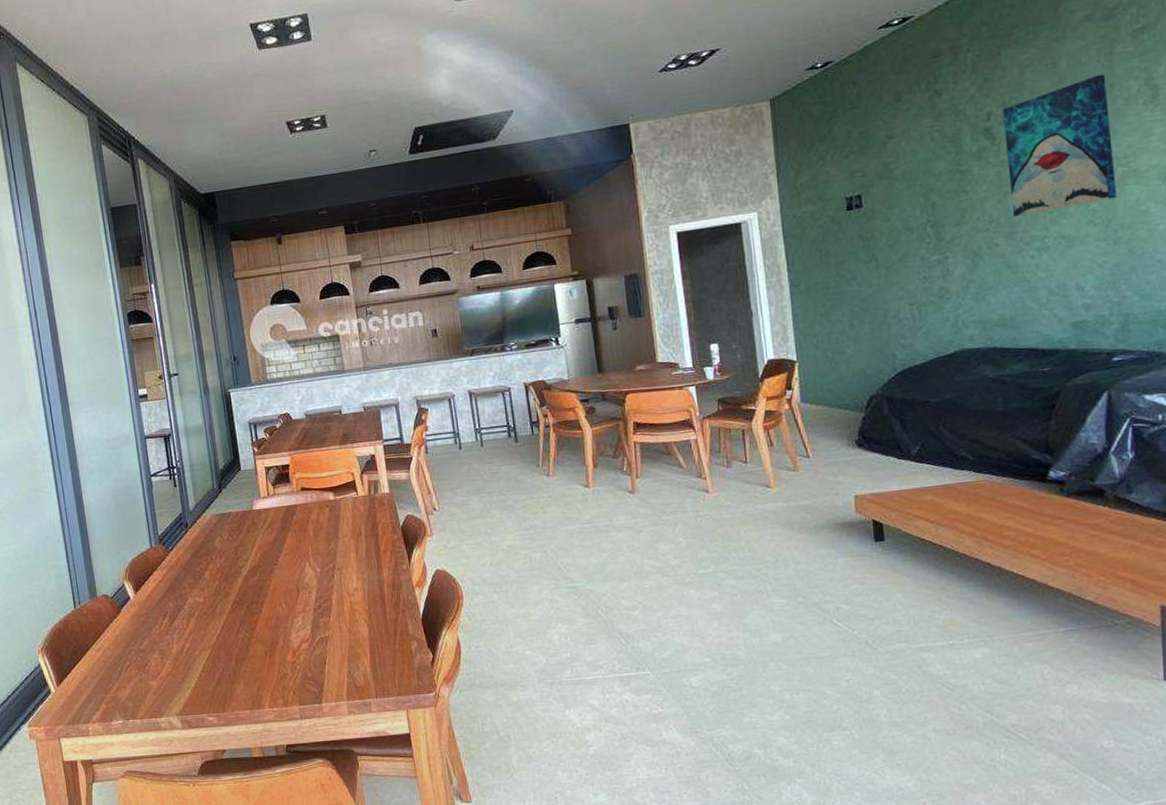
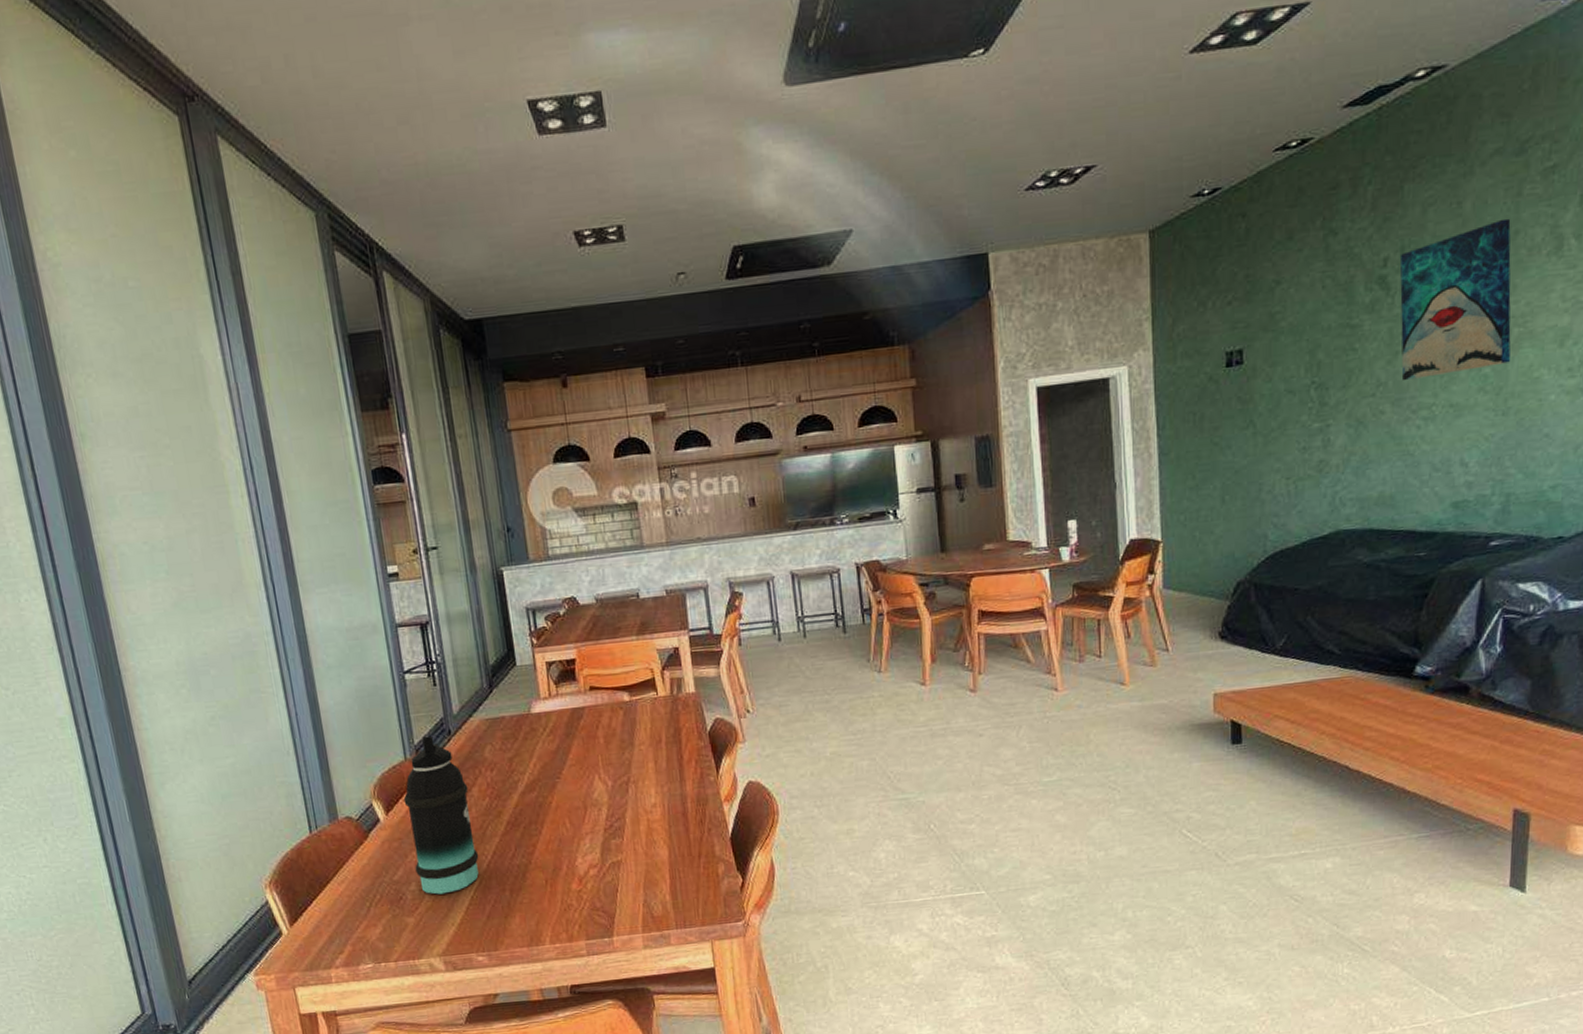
bottle: none [149,528,210,662] -> present [403,735,479,895]

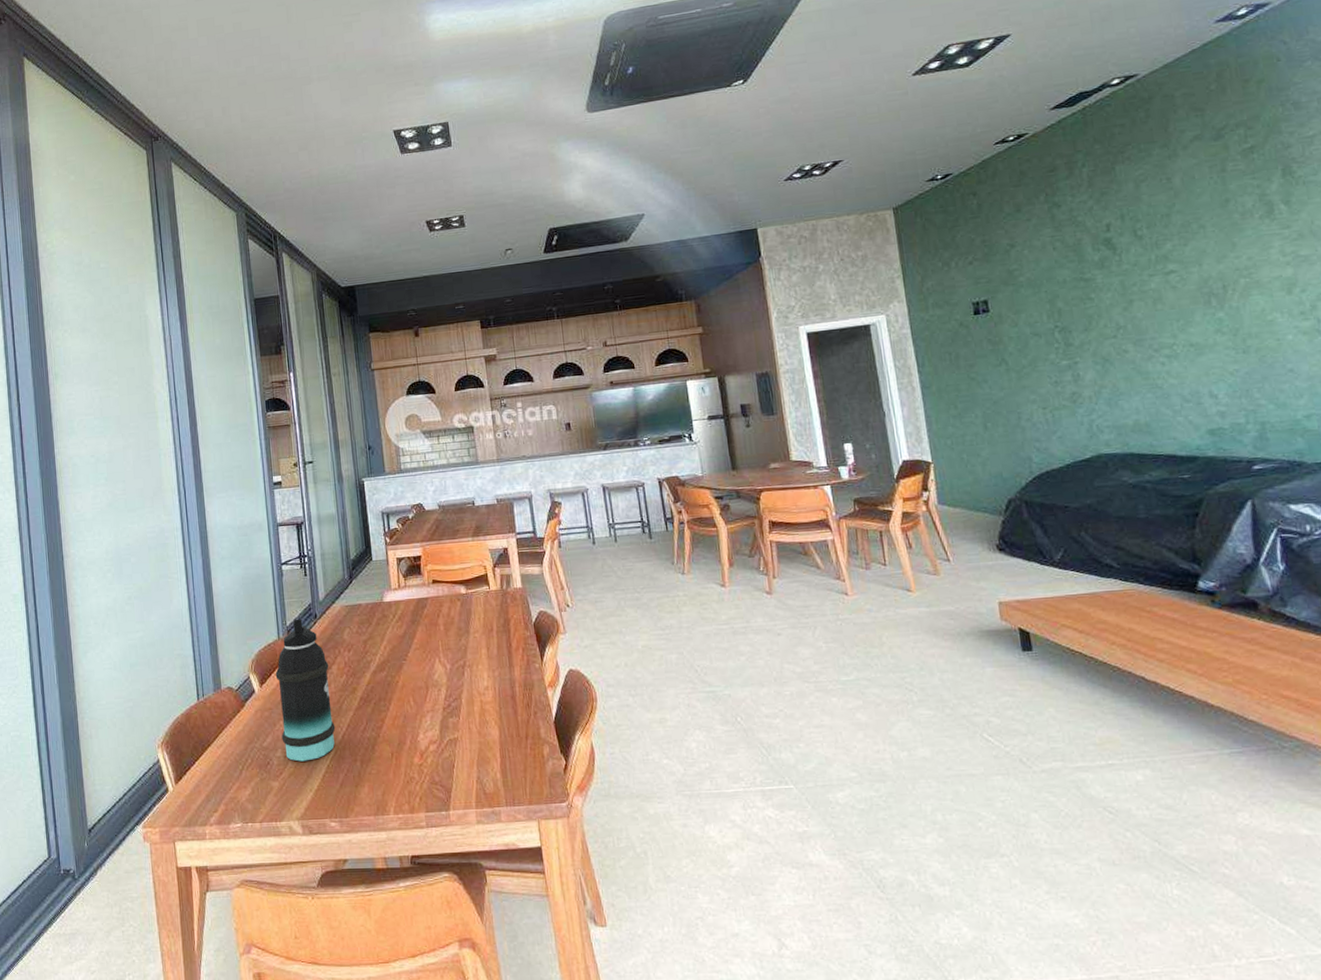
wall art: present [1399,218,1511,381] -> none [1120,189,1243,325]

